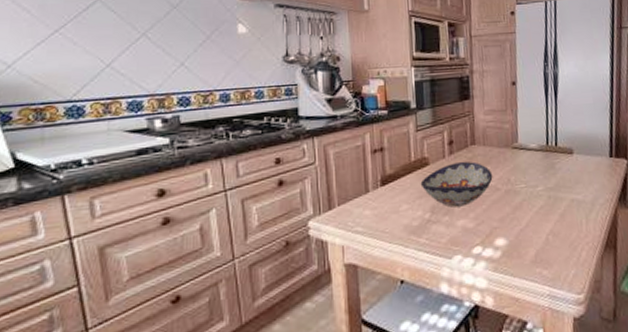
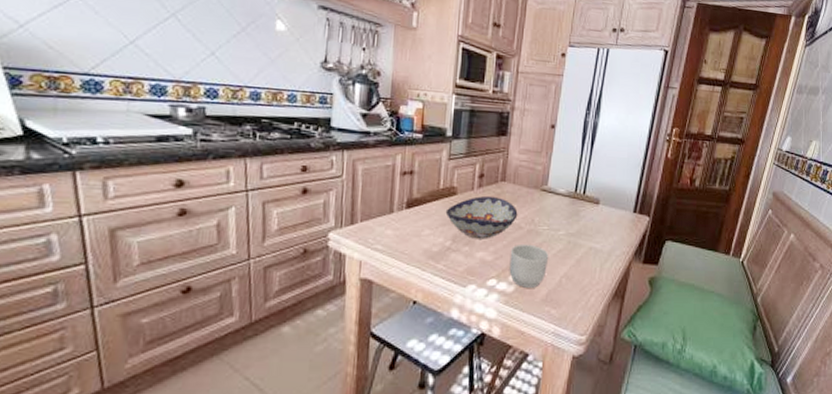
mug: none [491,204,532,251] -> present [509,244,549,288]

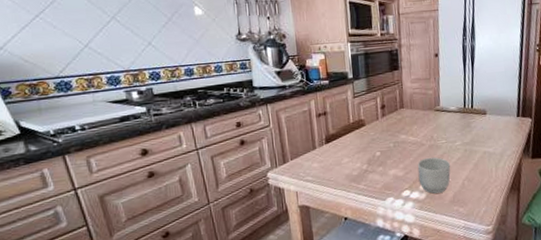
decorative bowl: present [445,195,518,239] -> none [358,122,419,160]

